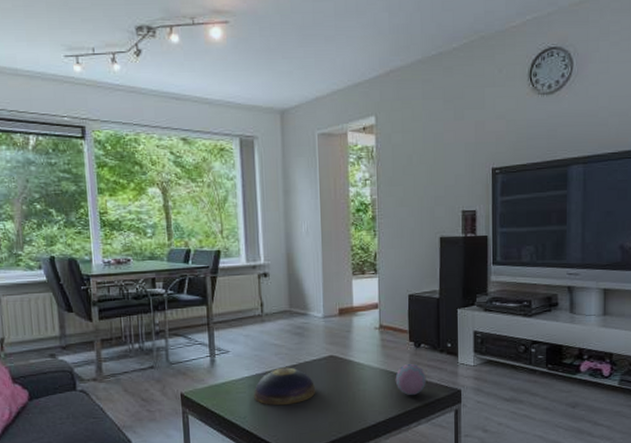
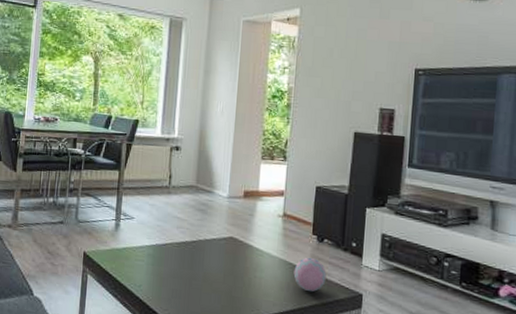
decorative bowl: present [254,367,316,406] -> none [151,241,213,281]

